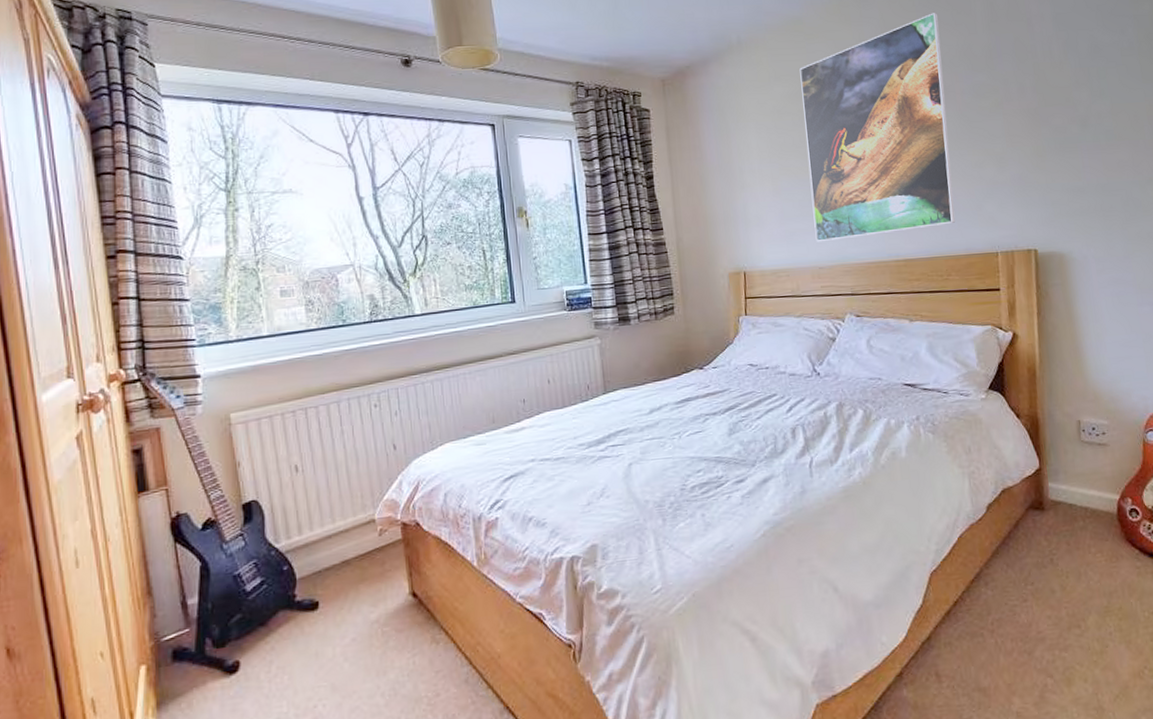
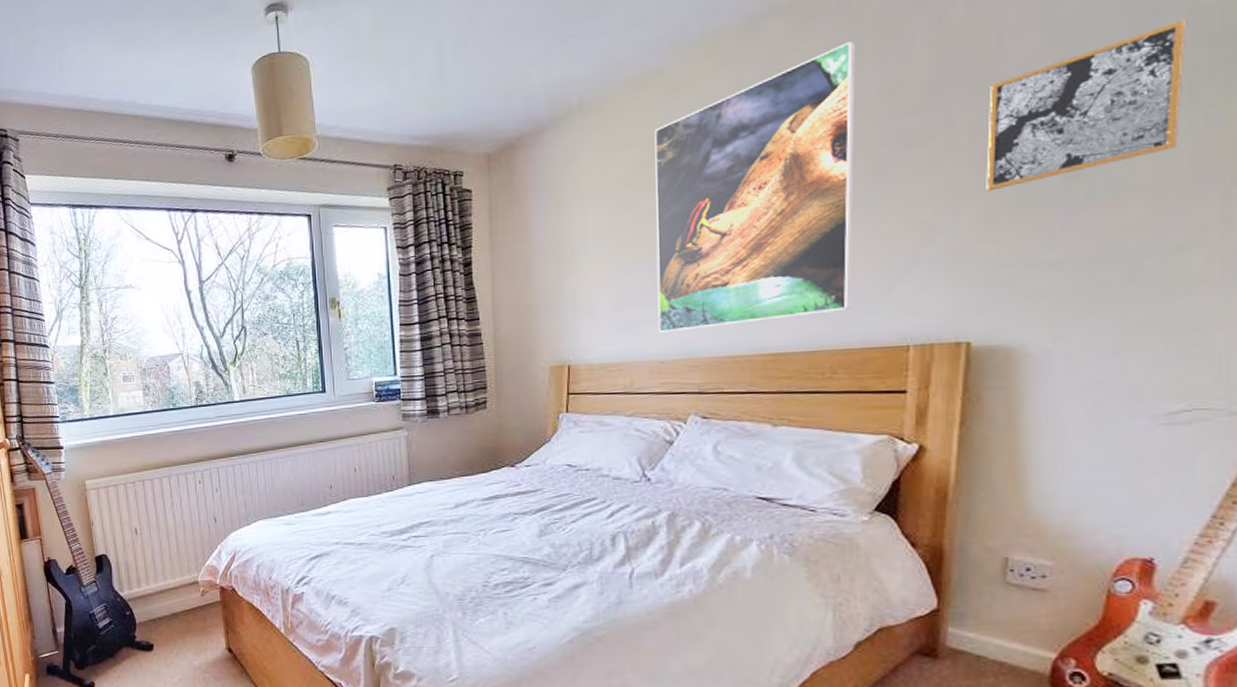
wall art: none [1027,22,1140,134] -> present [986,19,1187,191]

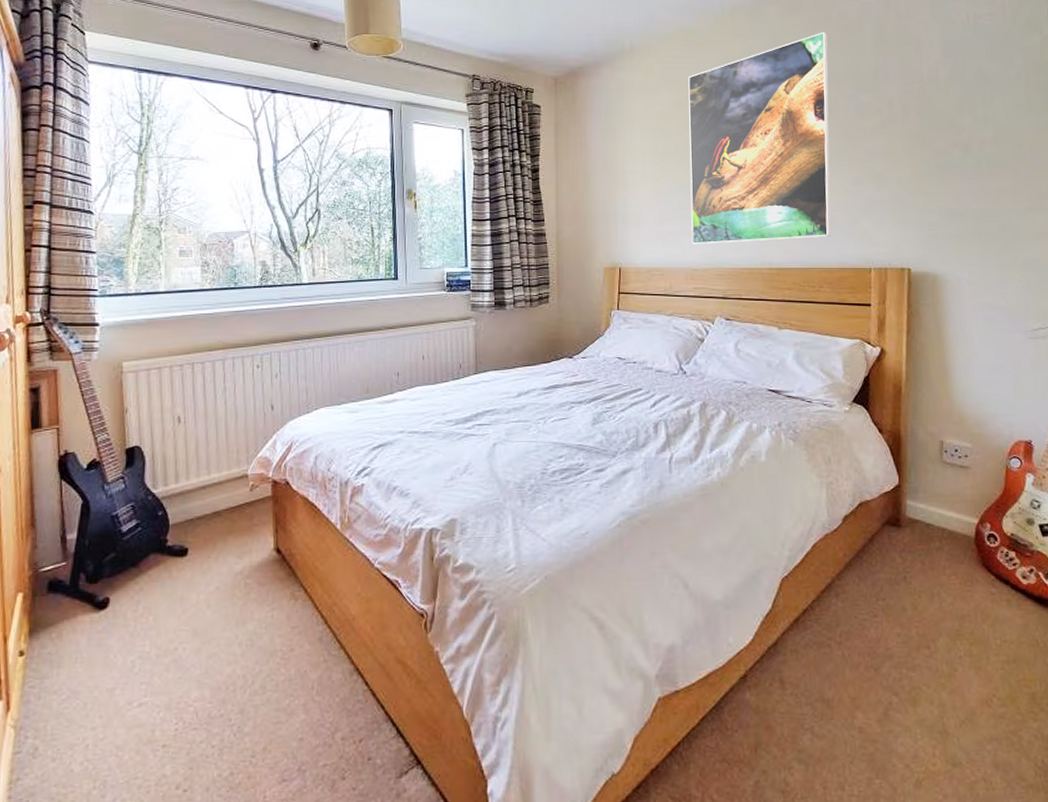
wall art: present [986,19,1187,191] -> none [913,53,1024,156]

